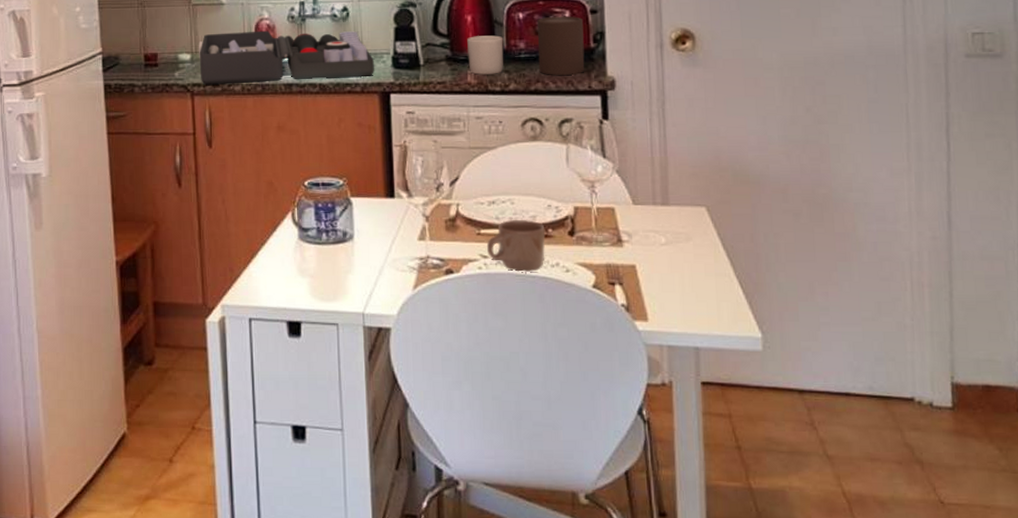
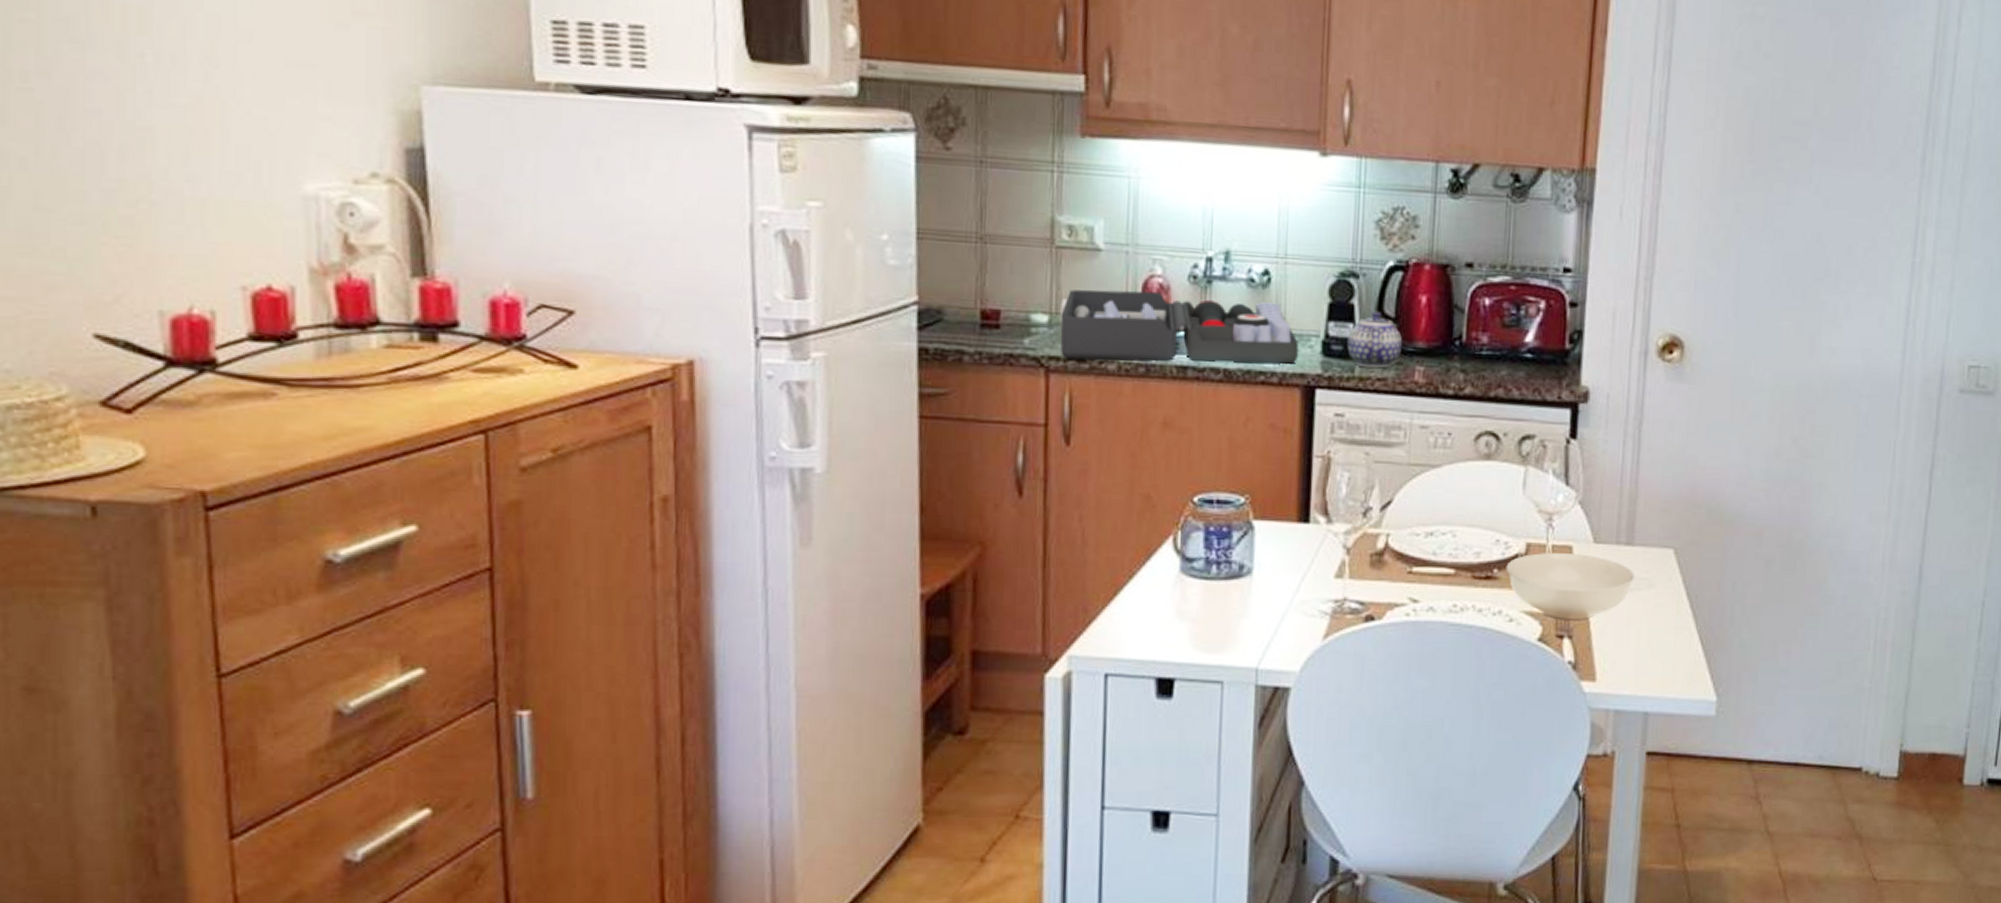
teapot: none [411,30,456,75] -> present [1347,310,1403,369]
mug: present [467,35,504,75] -> none [1417,322,1463,373]
cup: present [486,219,546,272] -> none [1417,555,1490,621]
pen holder: present [537,16,585,76] -> none [1502,306,1560,382]
bowl: none [559,214,673,270] -> present [1506,553,1635,621]

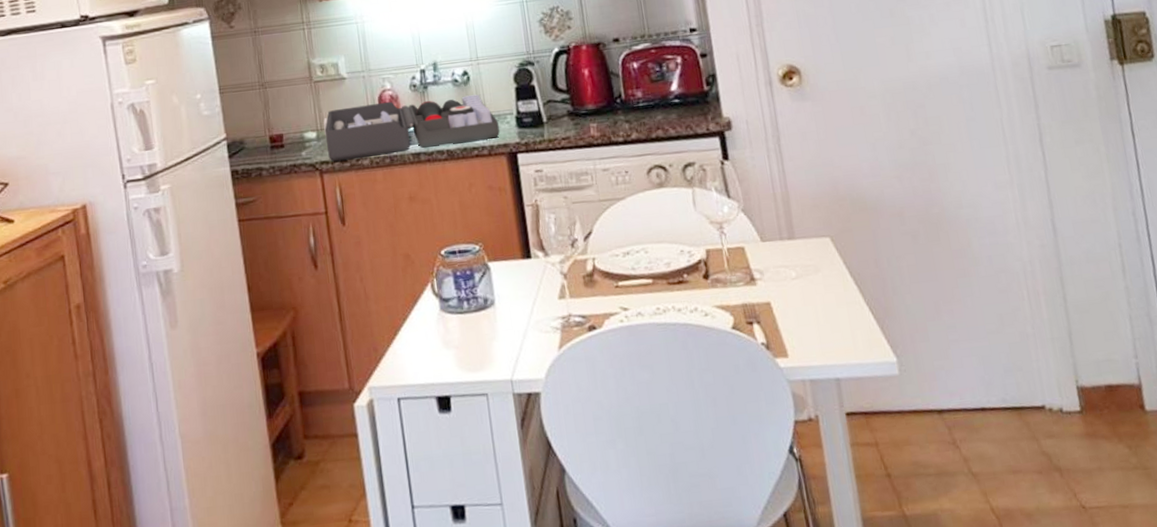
teapot: present [1347,310,1403,369] -> none [534,87,578,132]
bowl: present [1506,553,1635,621] -> none [693,252,802,310]

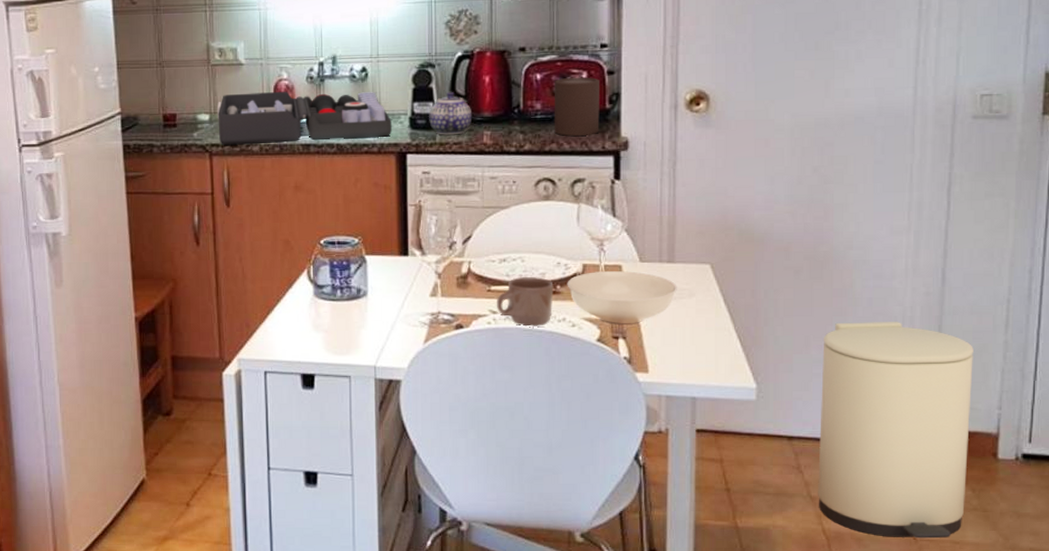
teapot: none [534,87,578,132] -> present [429,91,473,135]
cup: none [625,267,683,321] -> present [496,276,554,327]
pen holder: none [651,62,701,122] -> present [554,77,600,137]
bowl: none [693,252,802,310] -> present [567,271,677,325]
pedal bin: none [952,277,1127,509] -> present [818,322,973,539]

